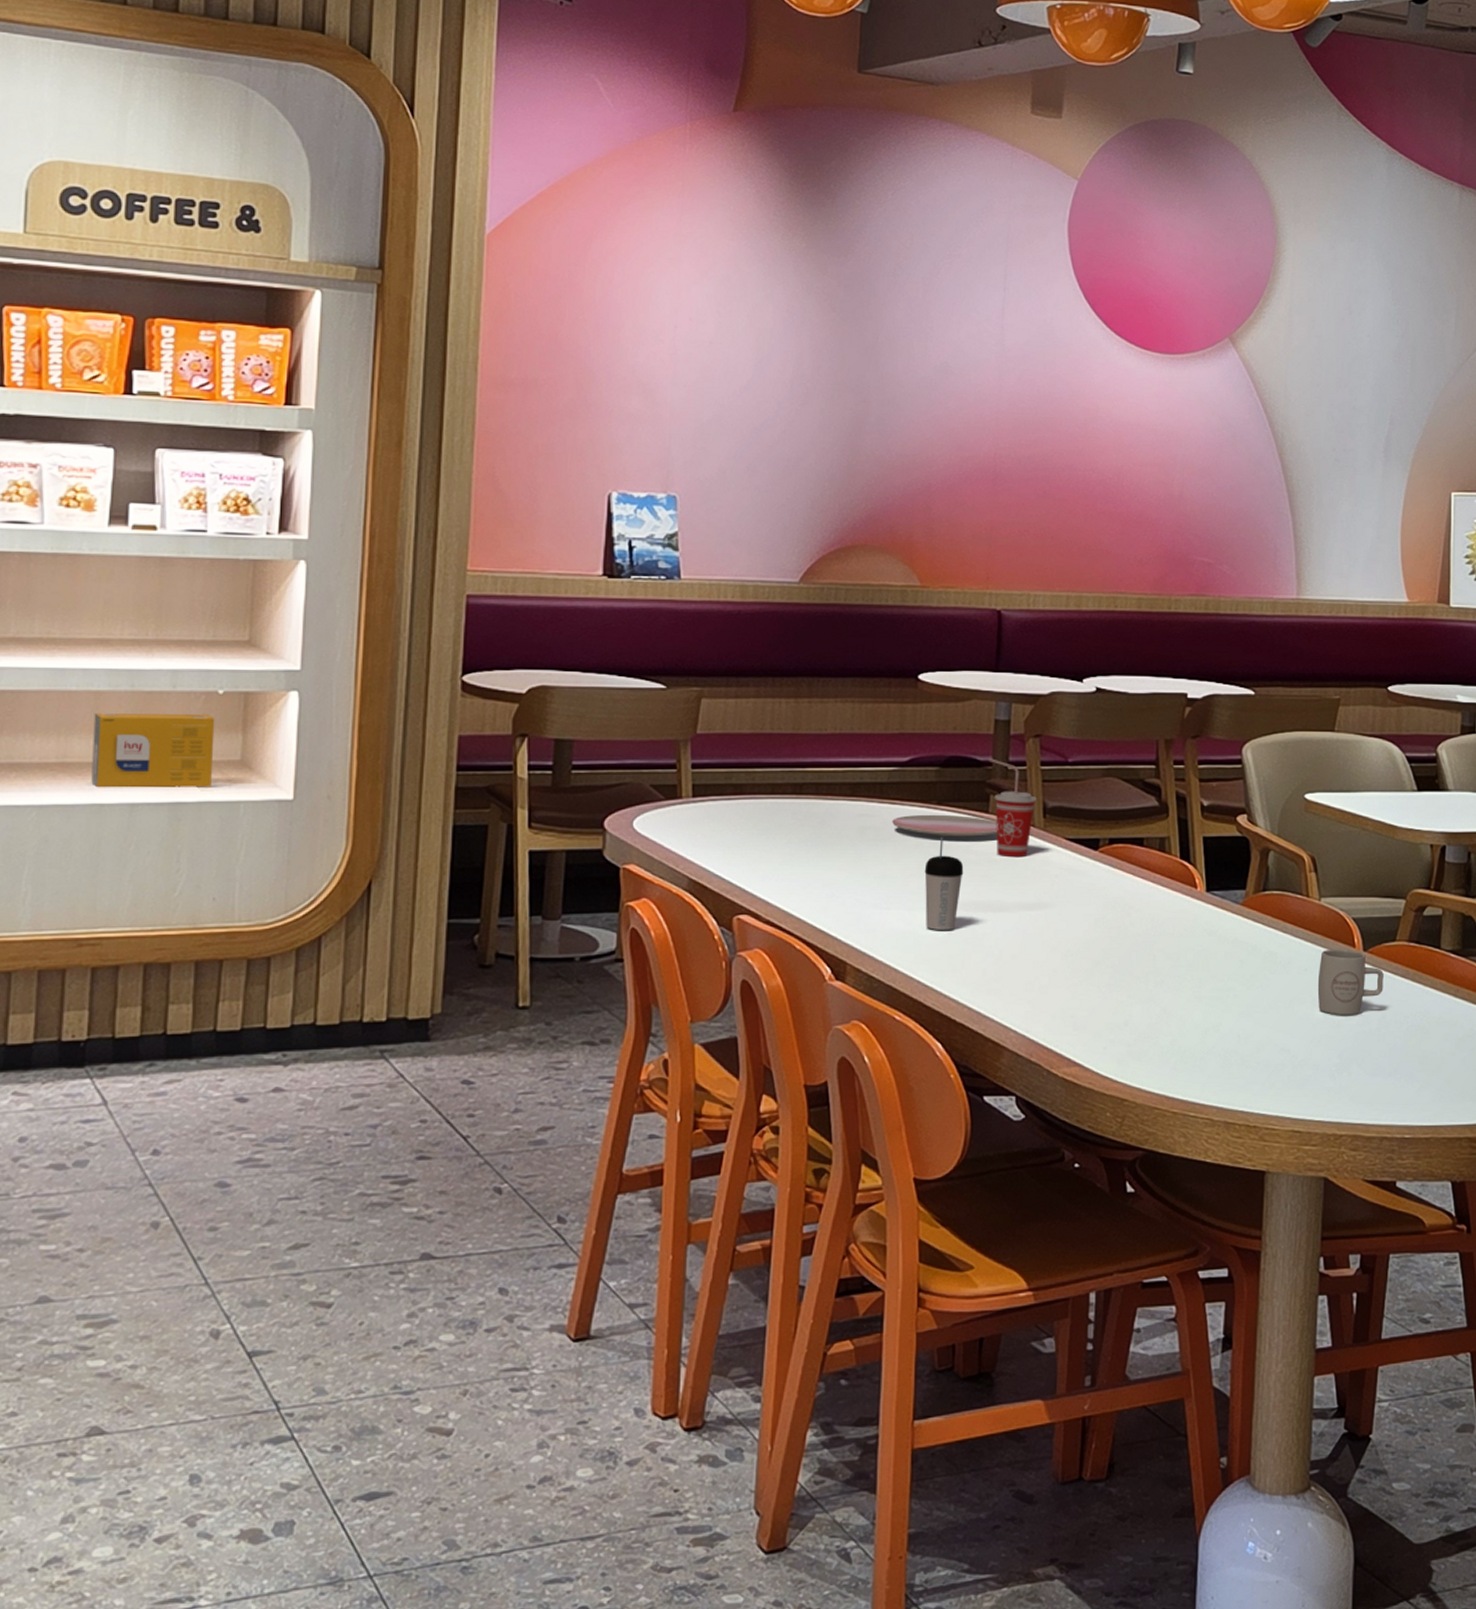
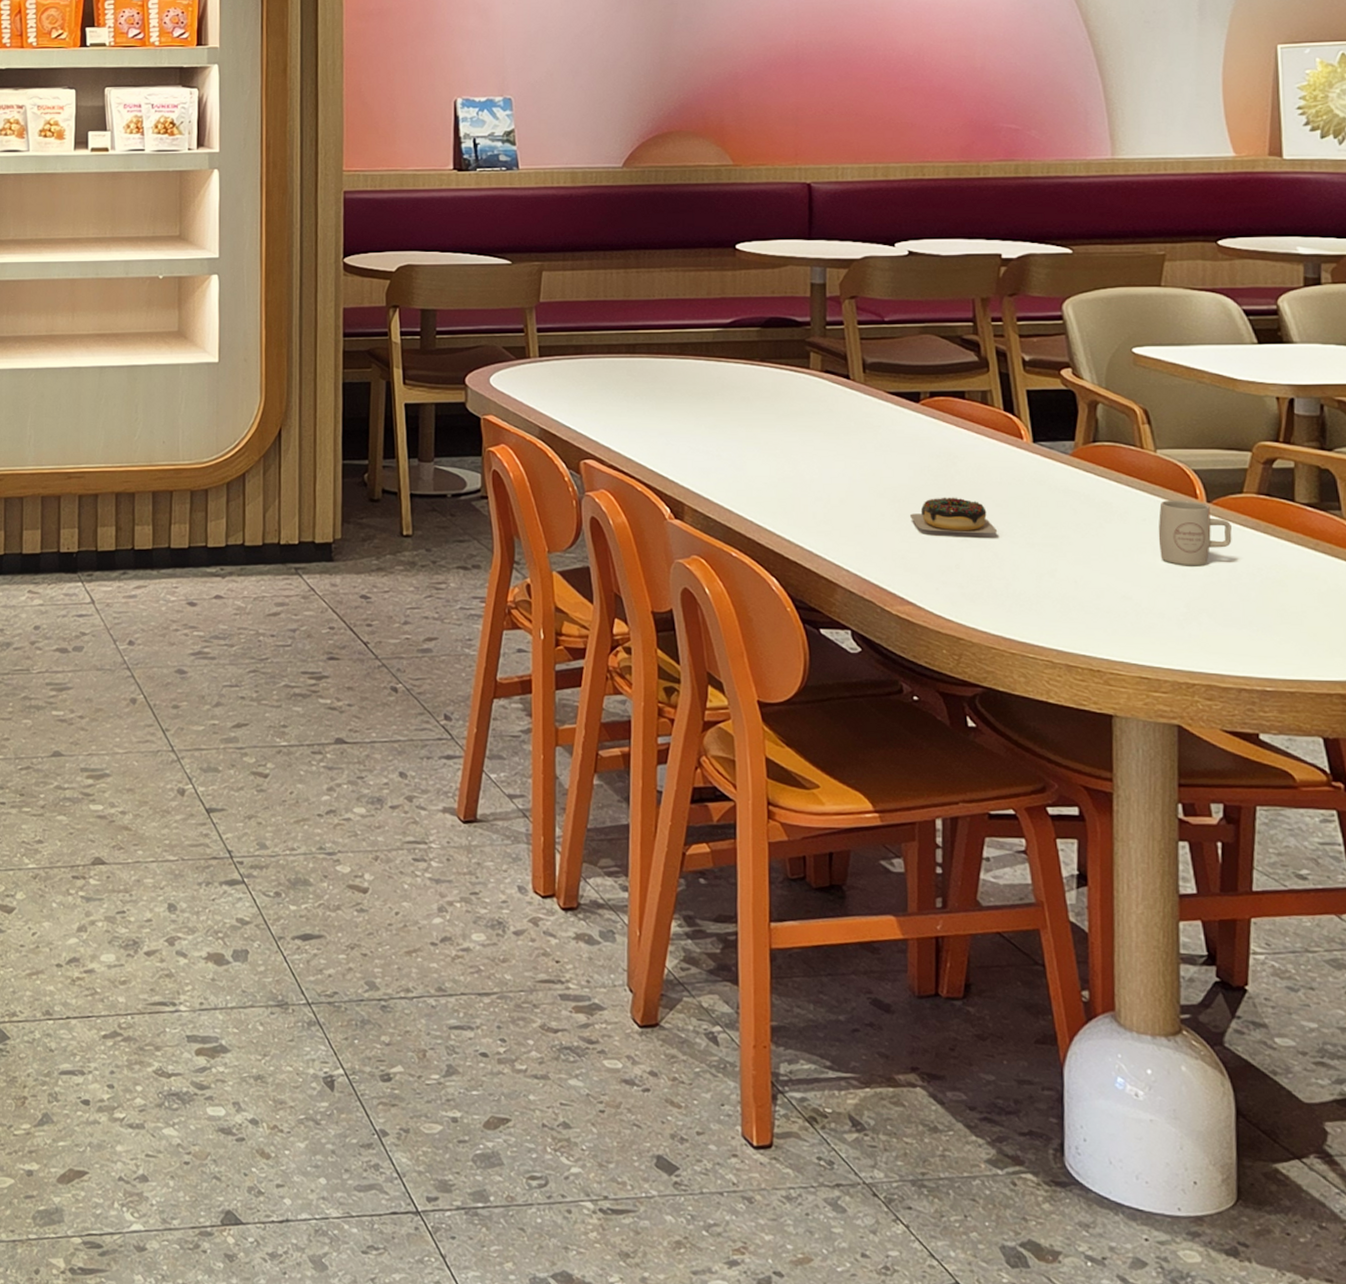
product box: present [91,713,215,788] -> none [71,294,158,354]
plate: present [892,814,997,838] -> none [719,370,819,392]
beverage cup: present [924,836,964,930] -> none [751,390,789,475]
beverage cup: present [988,758,1037,856] -> none [806,319,856,409]
donut: none [1082,950,1168,989] -> present [910,497,998,534]

